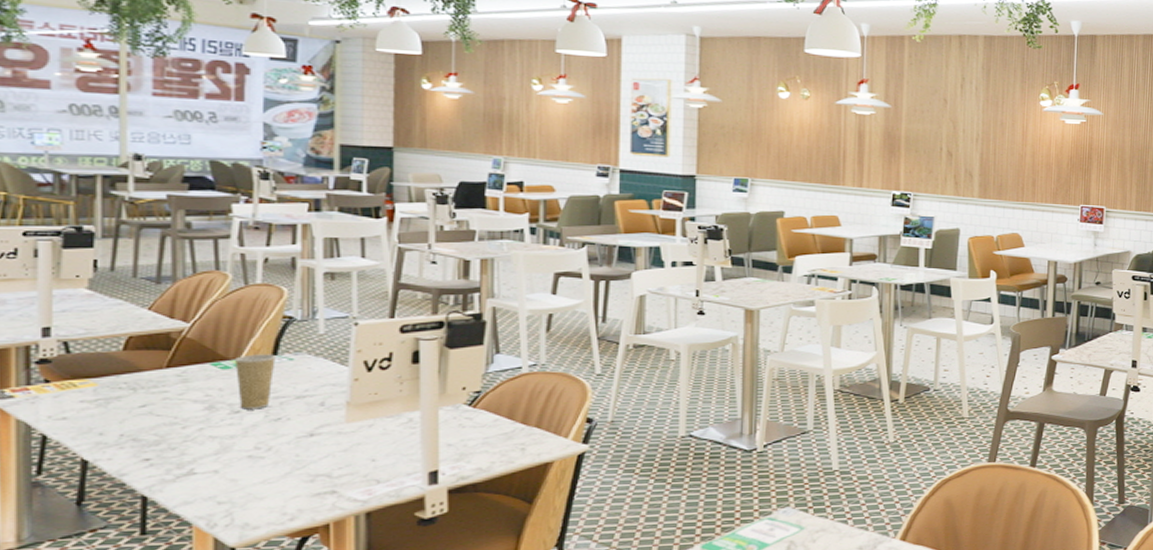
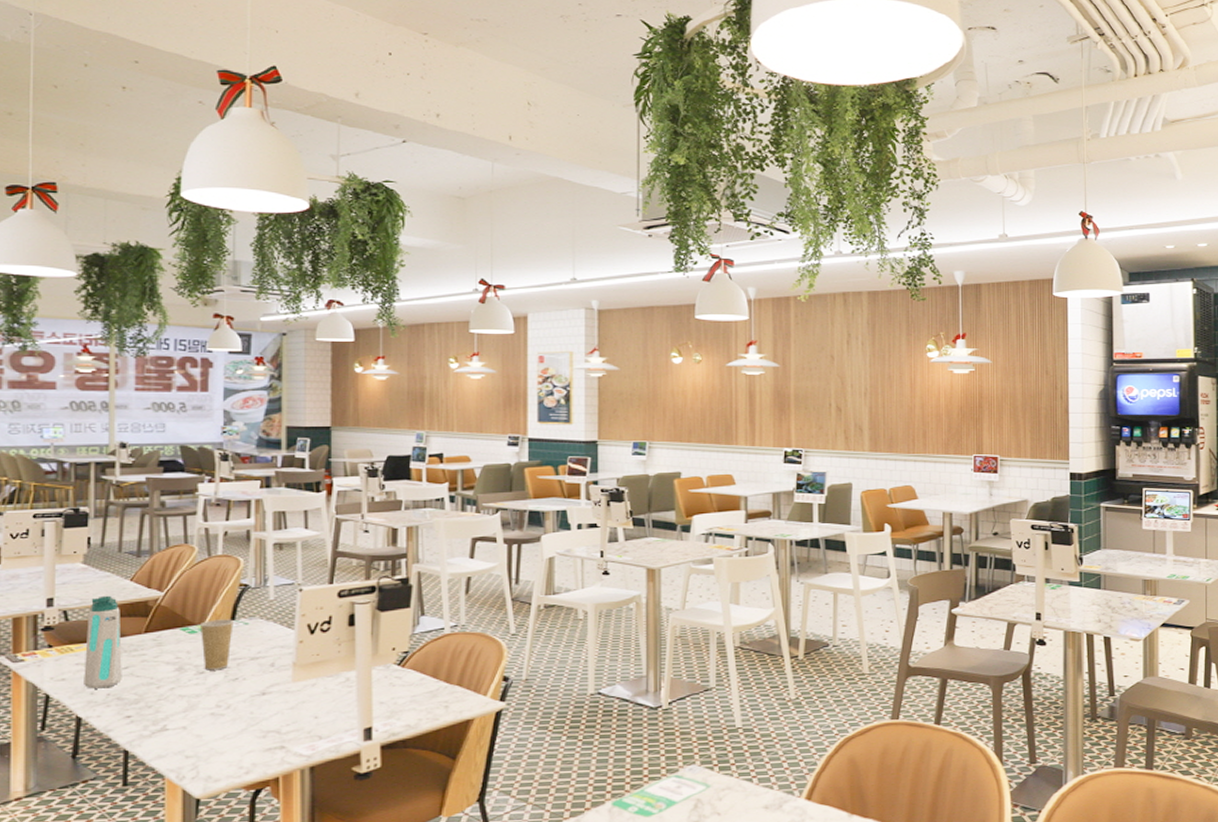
water bottle: none [90,325,139,429] -> present [84,595,122,689]

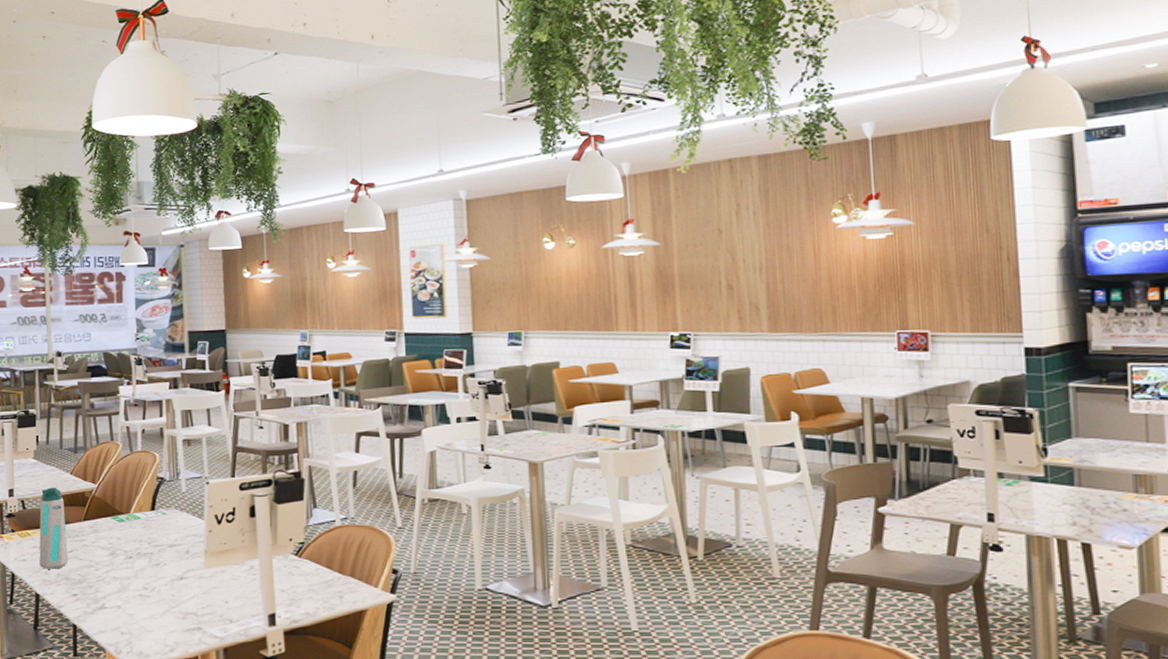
paper cup: present [201,619,234,671] -> none [127,509,154,556]

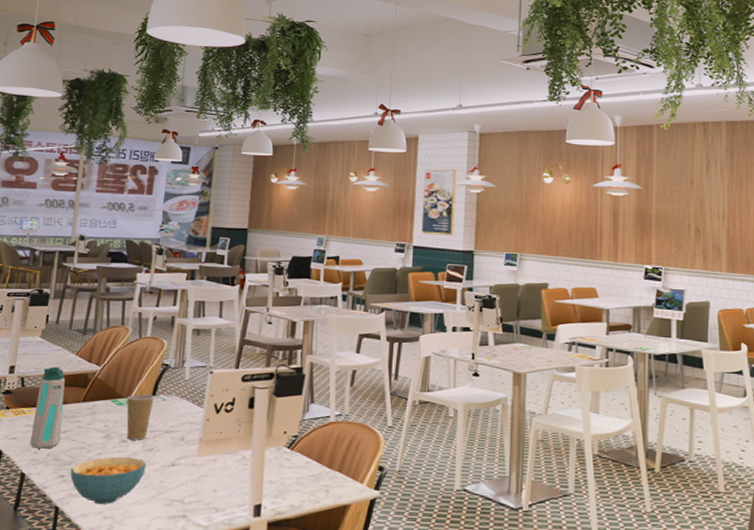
cereal bowl: none [83,572,155,620] -> present [70,456,146,504]
paper cup: none [127,509,154,556] -> present [126,394,154,440]

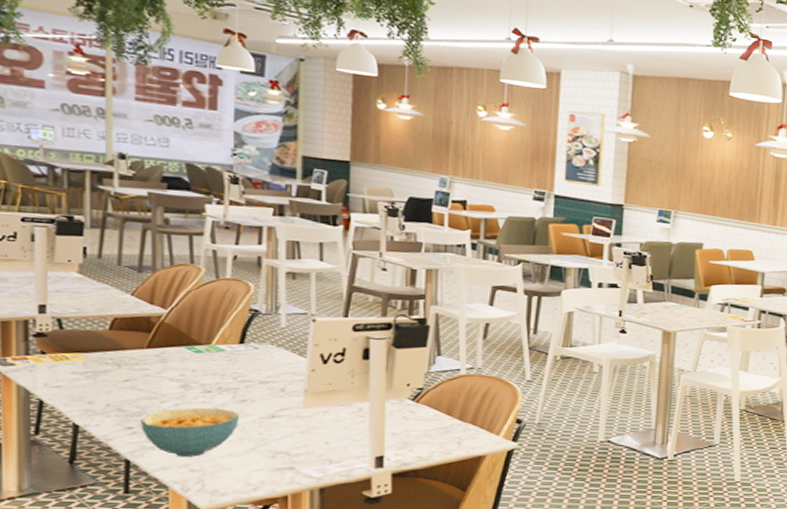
water bottle: present [30,366,65,449] -> none [81,307,123,399]
paper cup: present [126,394,154,440] -> none [207,341,242,391]

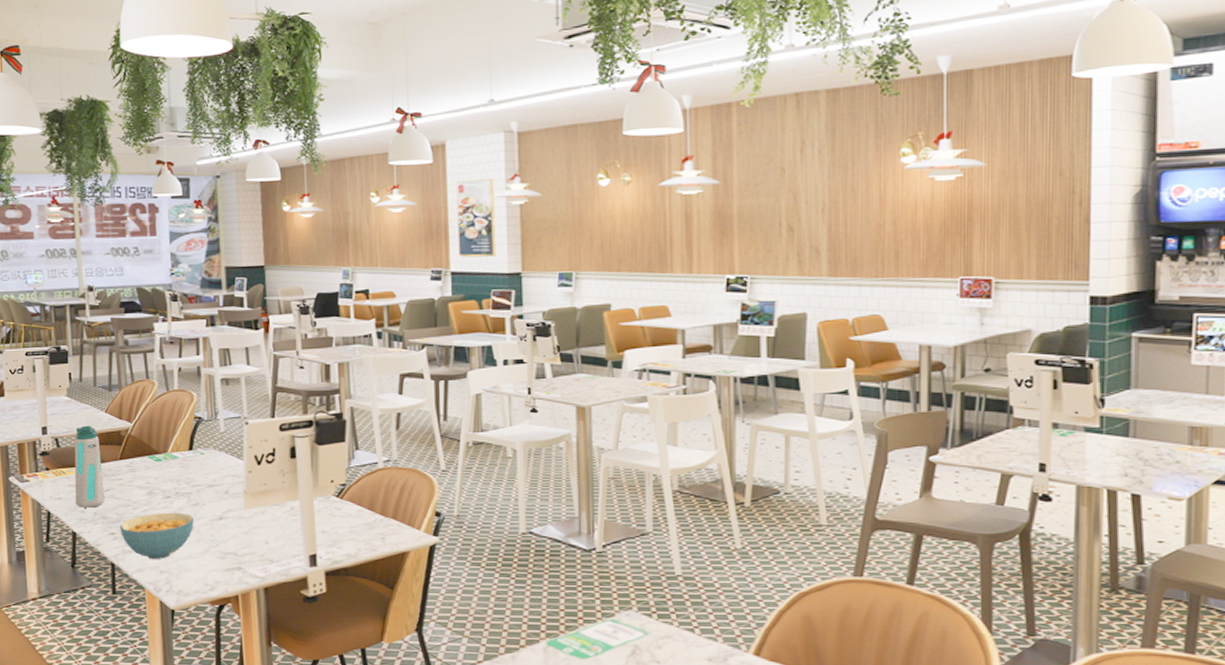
water bottle: none [81,307,123,399] -> present [74,425,105,508]

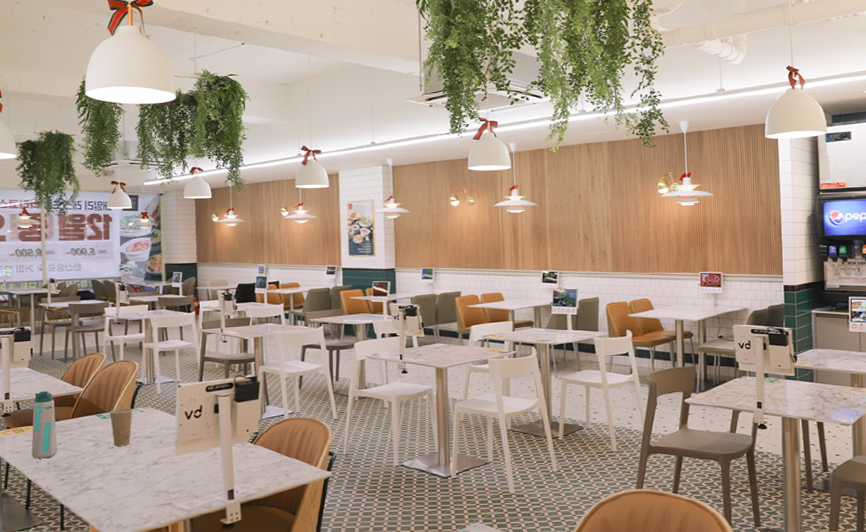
cereal bowl: present [120,512,194,559] -> none [70,460,133,499]
paper cup: none [164,449,192,495] -> present [110,408,133,446]

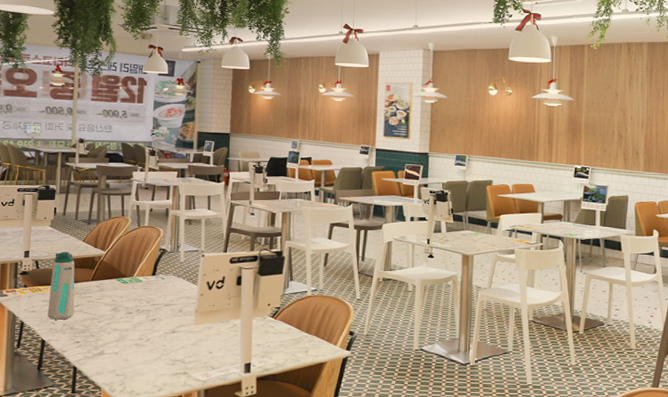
paper cup: present [110,408,133,446] -> none [130,274,154,312]

